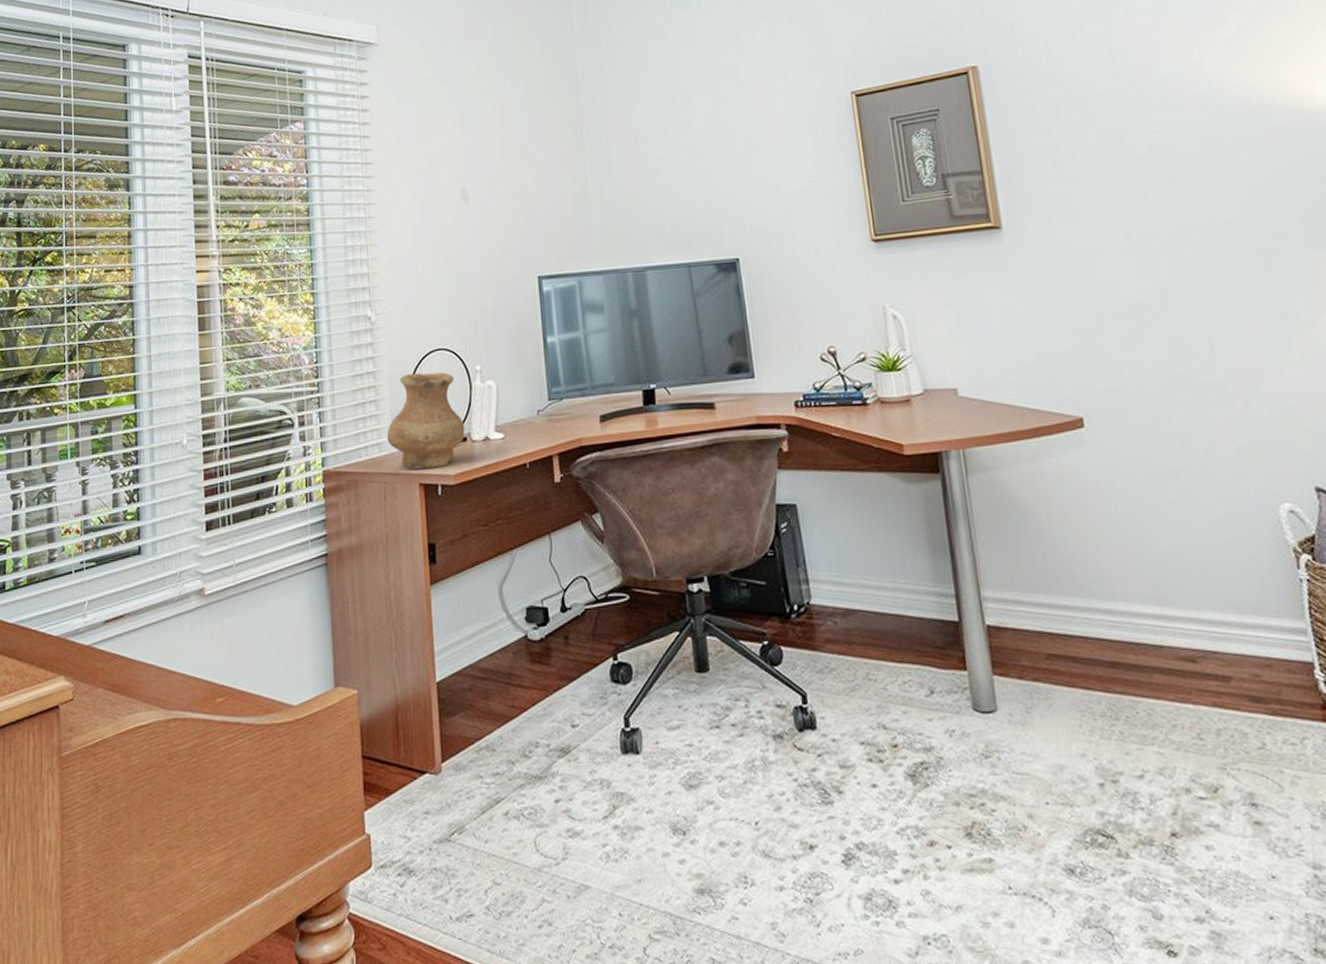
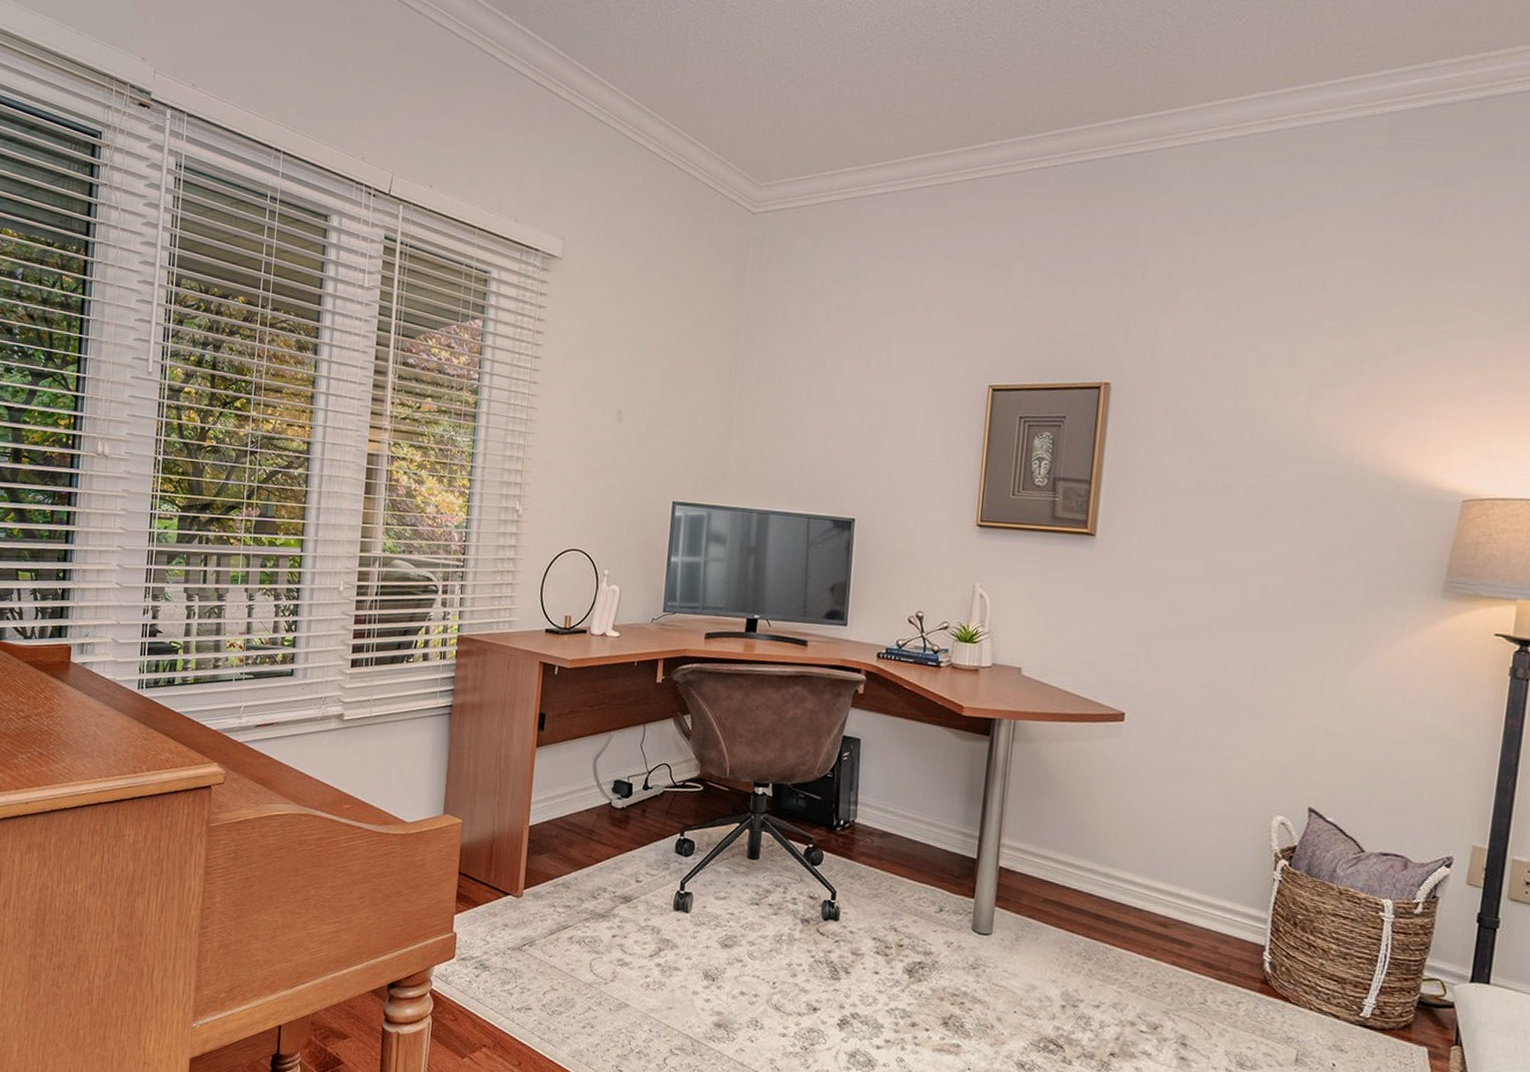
vase: present [386,372,465,470] -> none [517,566,587,651]

